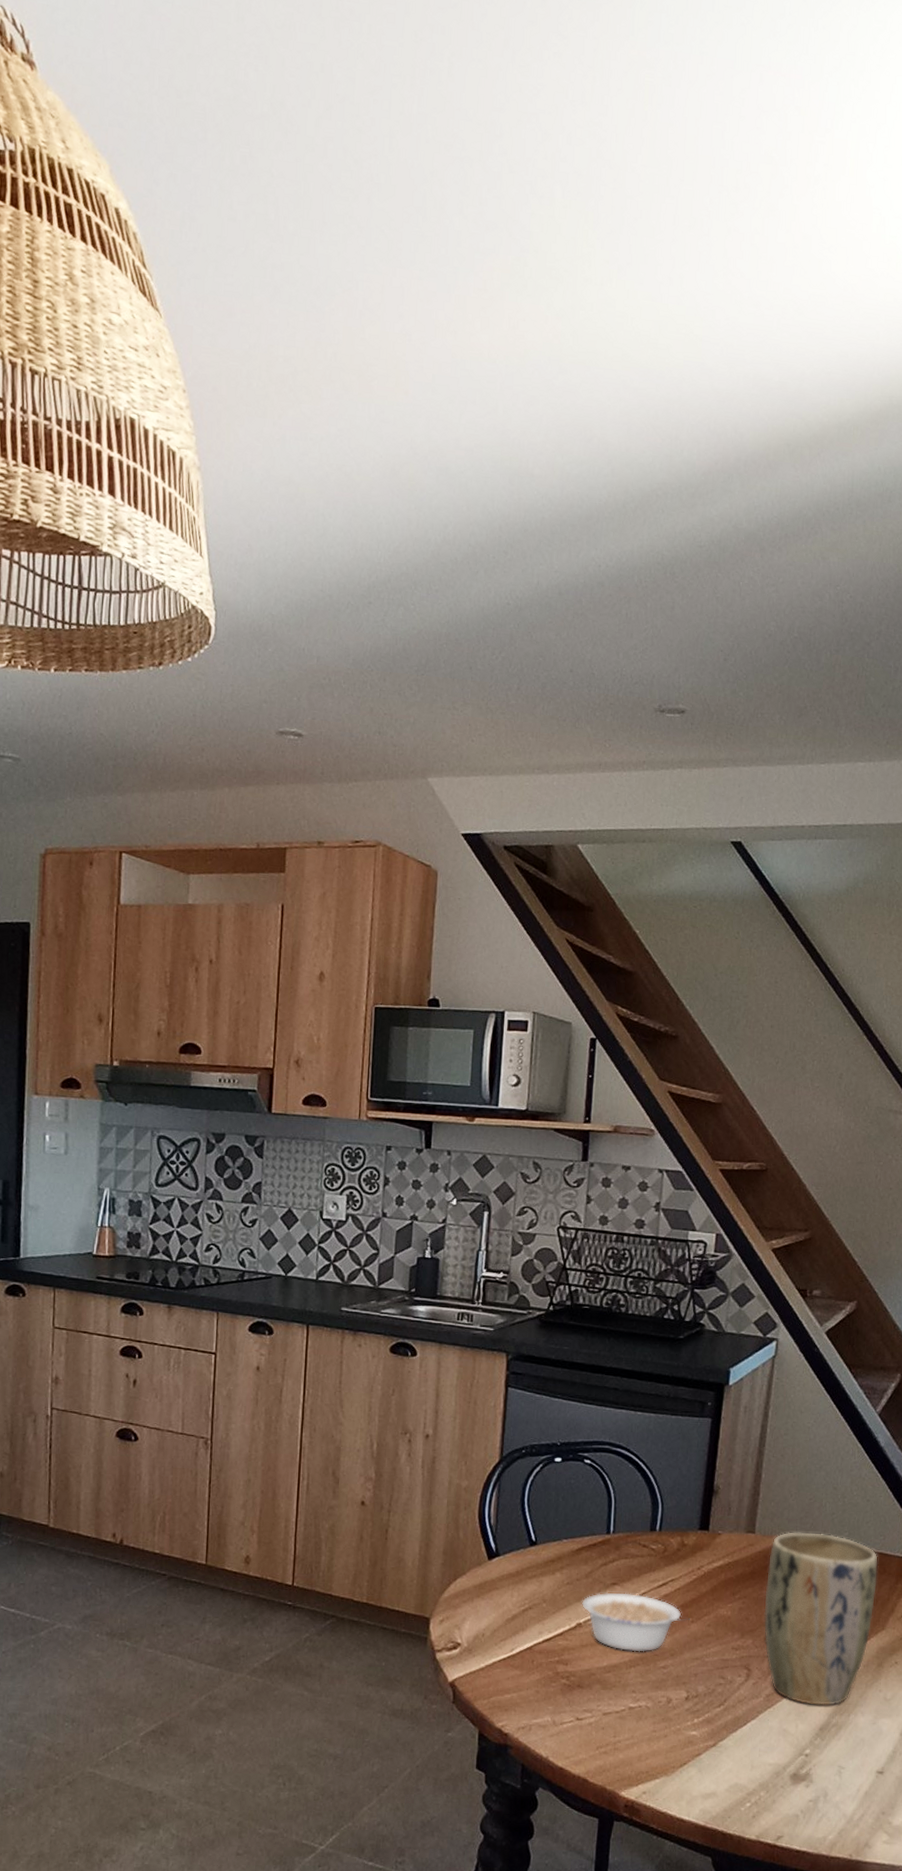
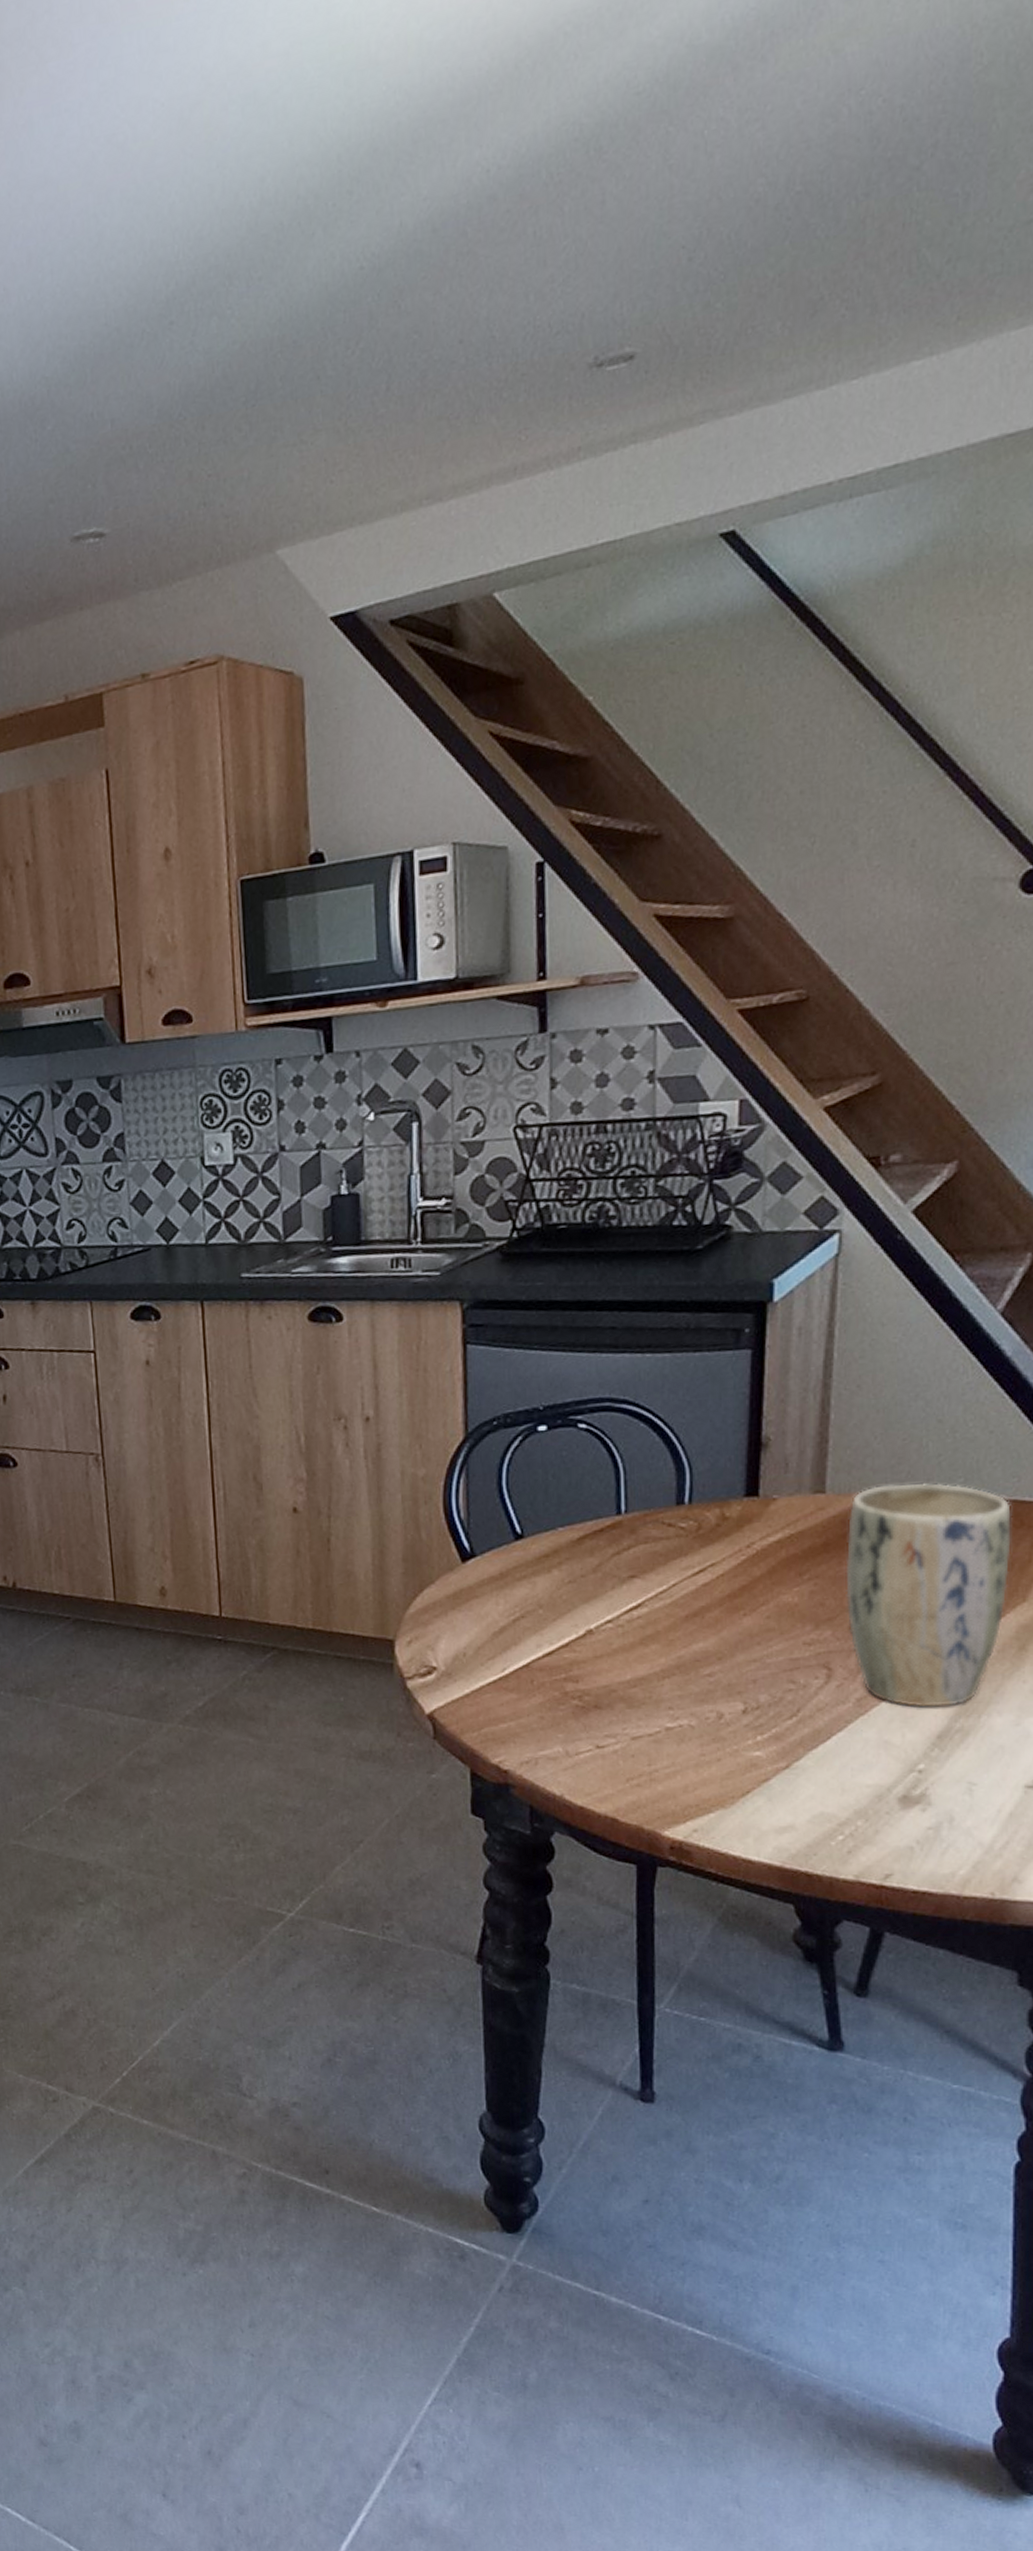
legume: present [582,1592,690,1652] -> none [591,1586,742,1659]

